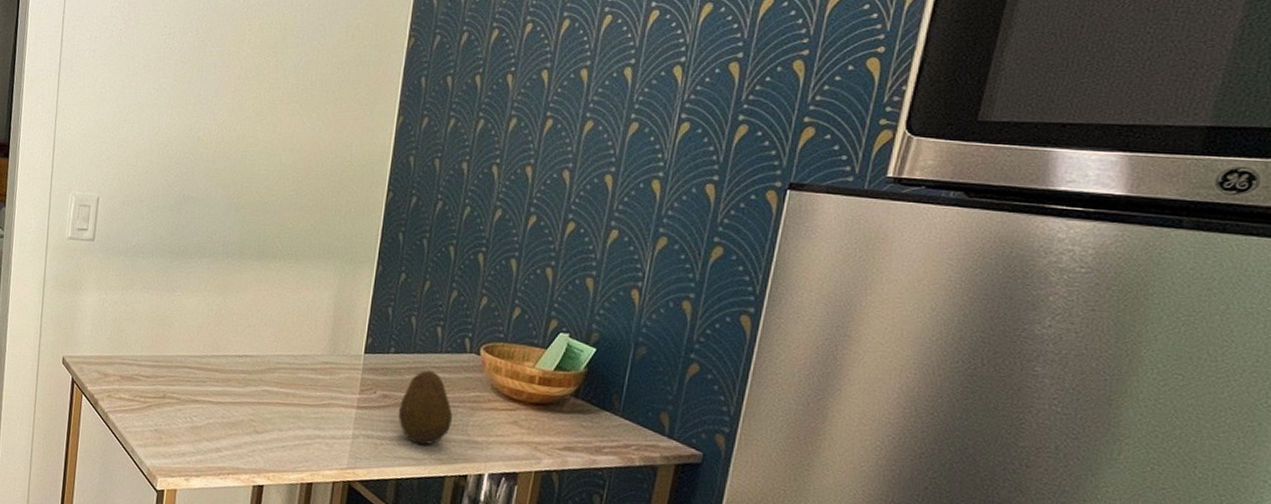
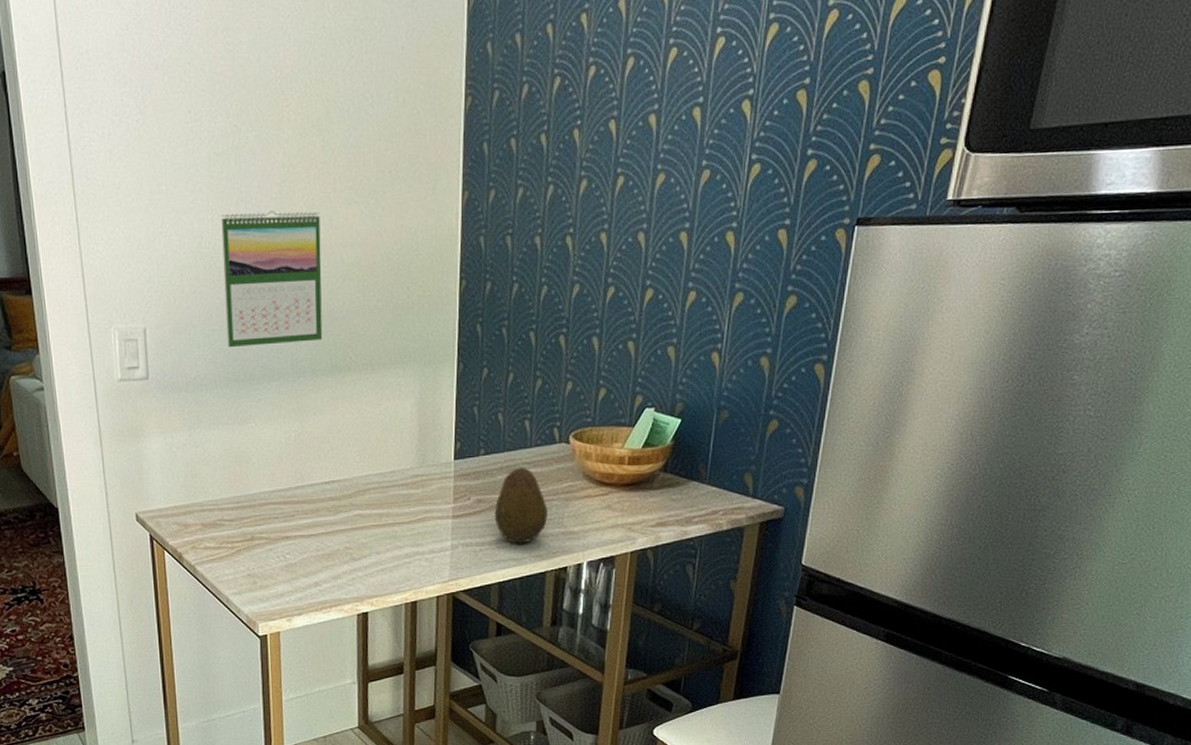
calendar: none [168,111,266,228] -> present [221,210,323,348]

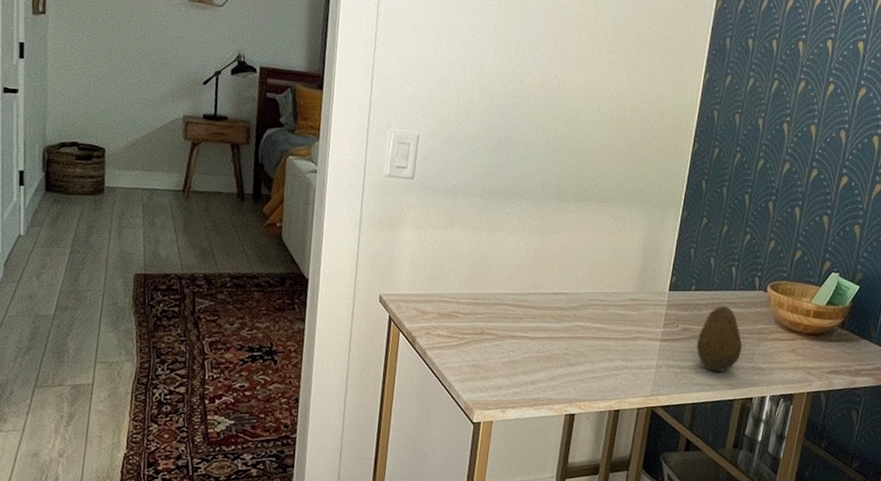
calendar: present [221,210,323,348] -> none [488,54,585,171]

